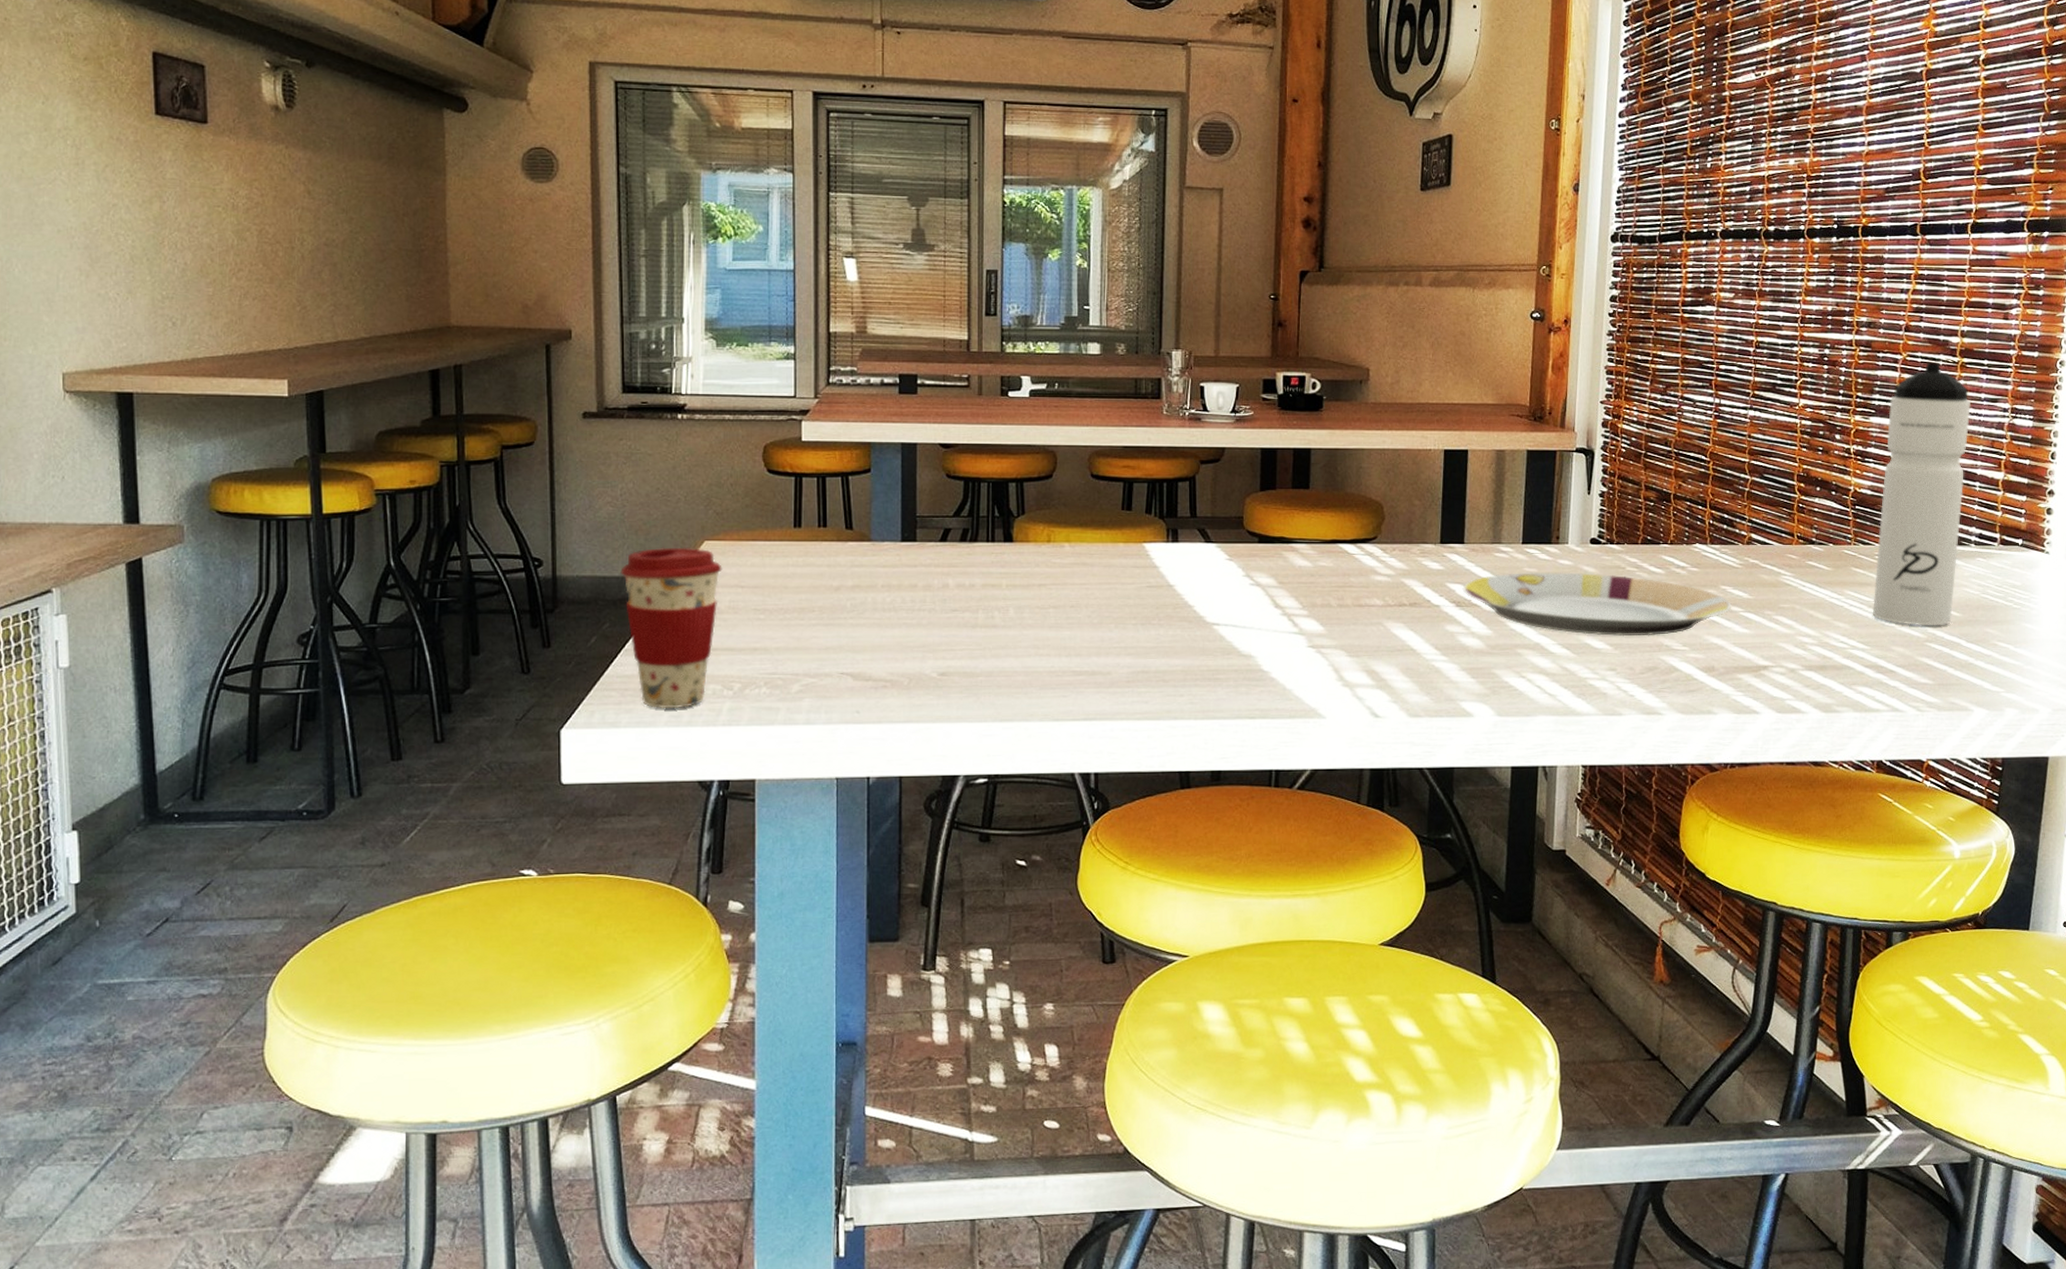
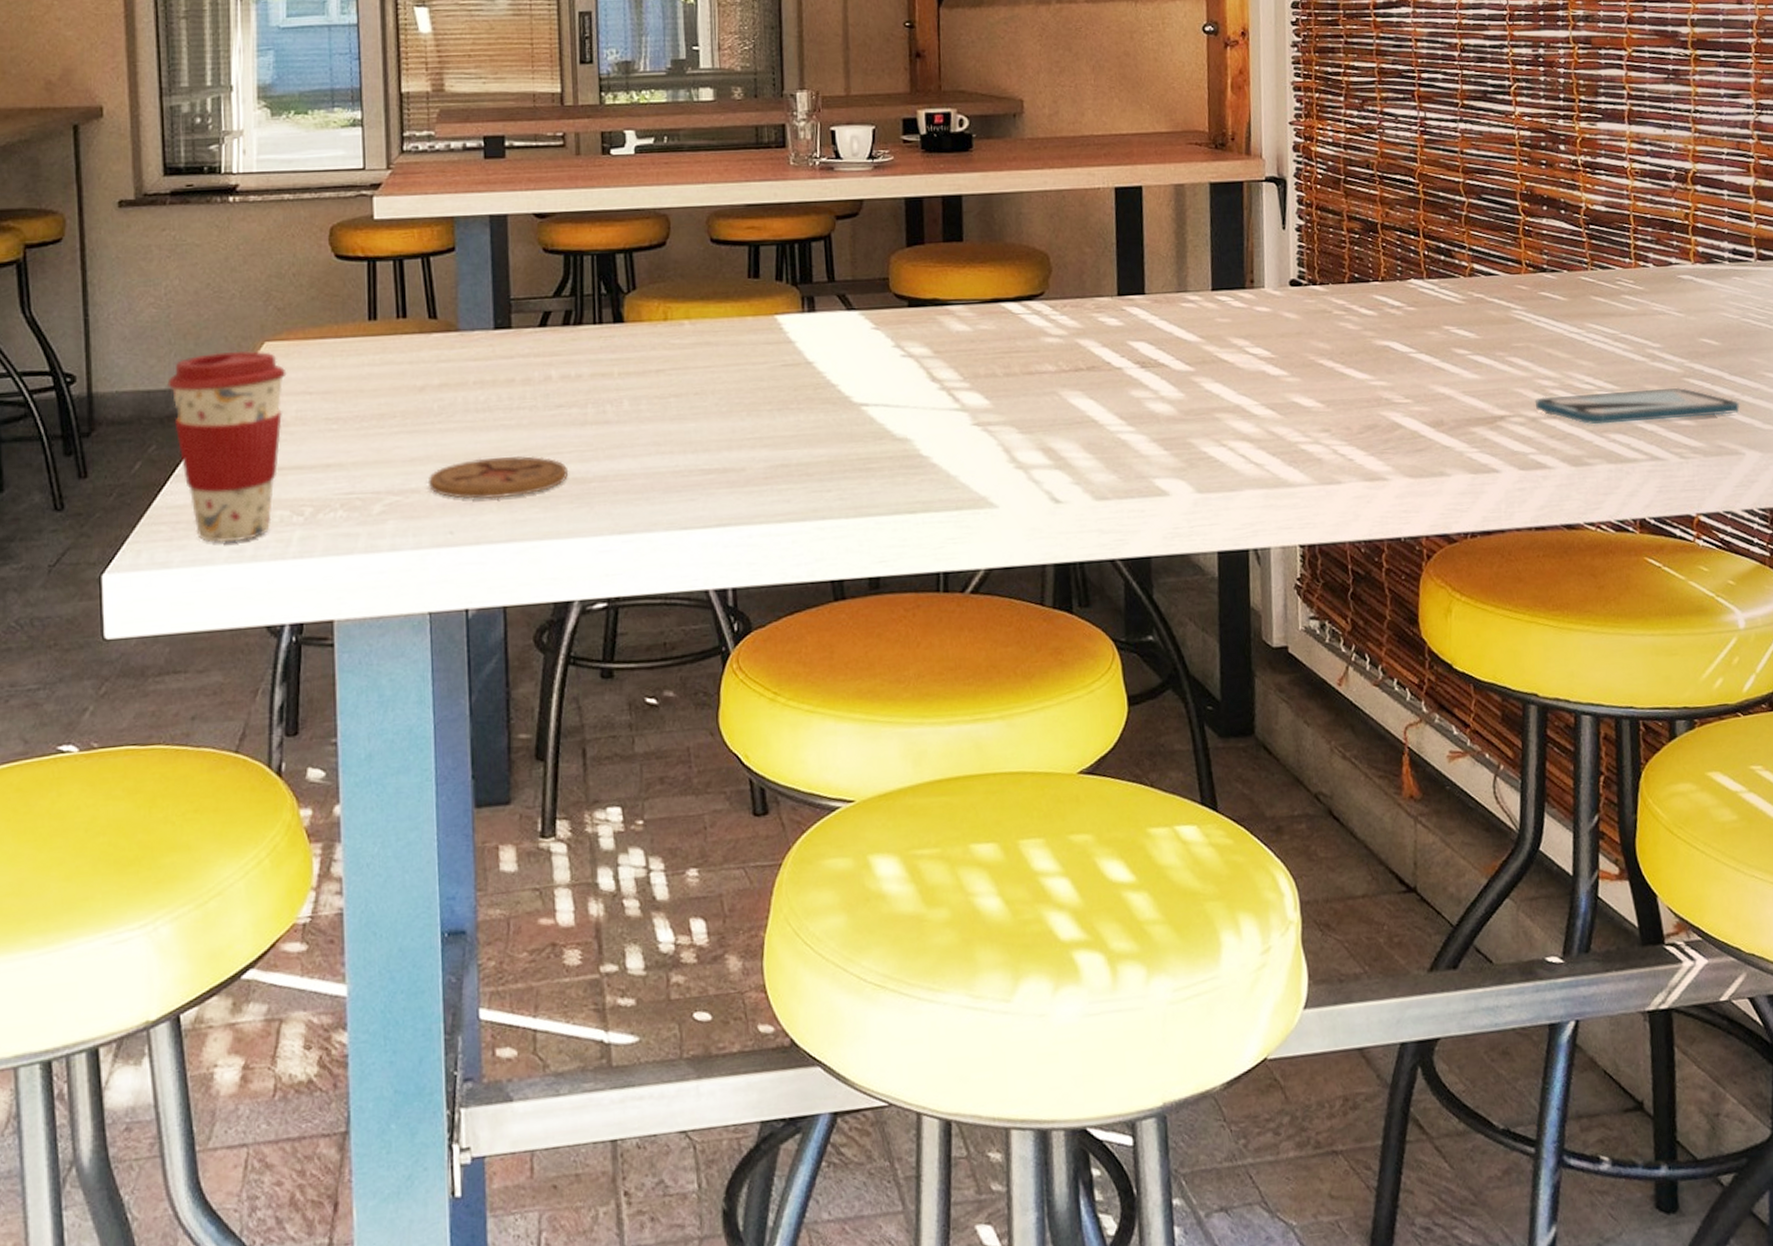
coaster: none [840,650,960,686] -> present [429,456,569,499]
plate: present [1462,572,1732,637] -> none [1146,320,1458,392]
smartphone: none [1796,650,1973,678] -> present [1535,387,1740,425]
water bottle: present [1873,362,1971,626] -> none [1617,56,1711,359]

